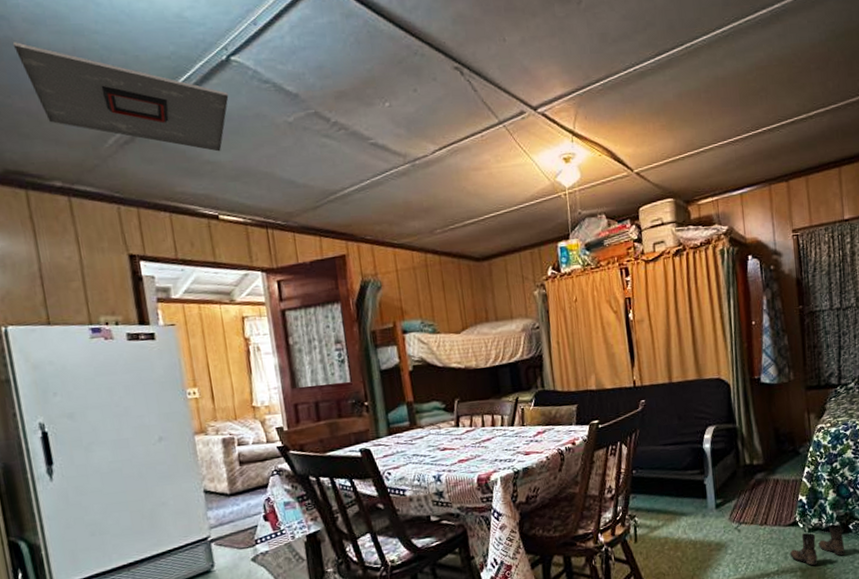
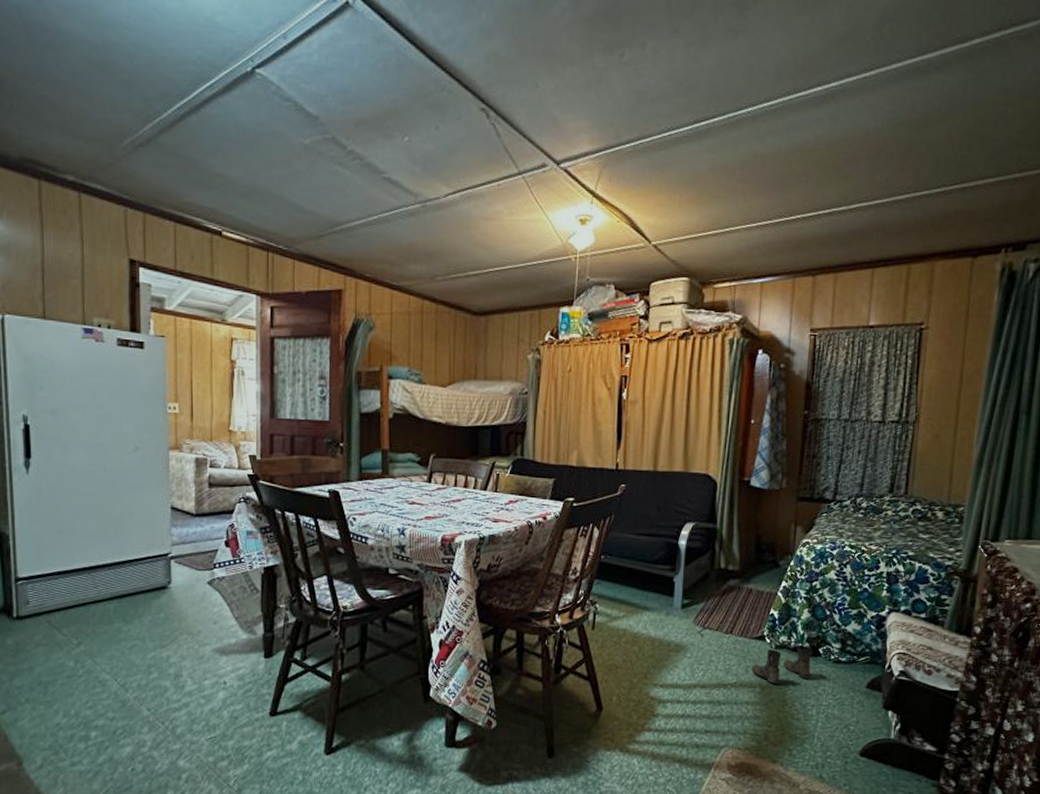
ceiling vent: present [12,42,229,152] -> none [44,27,248,166]

